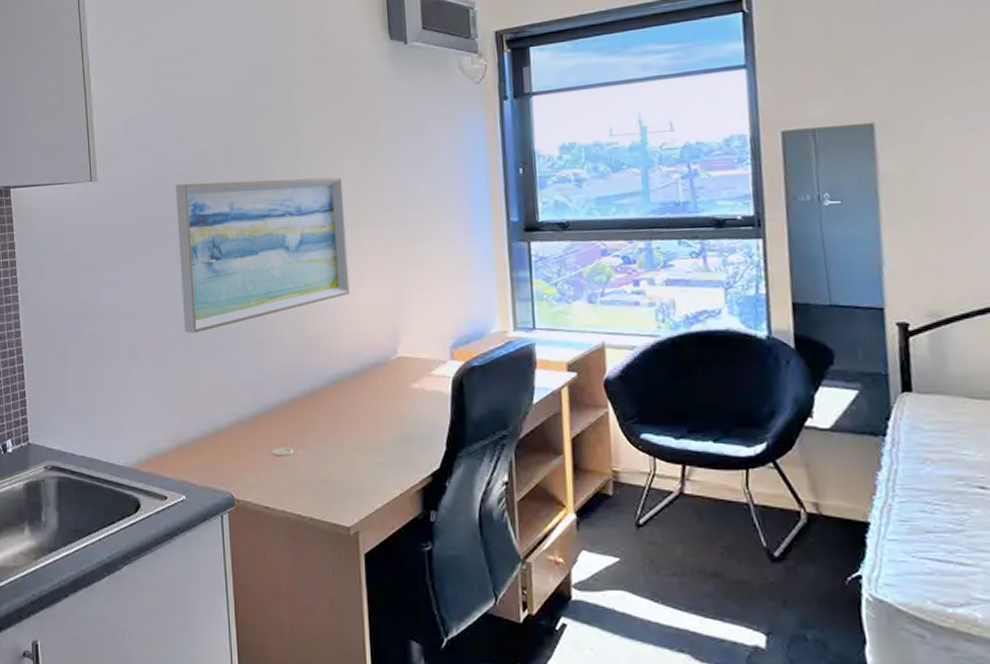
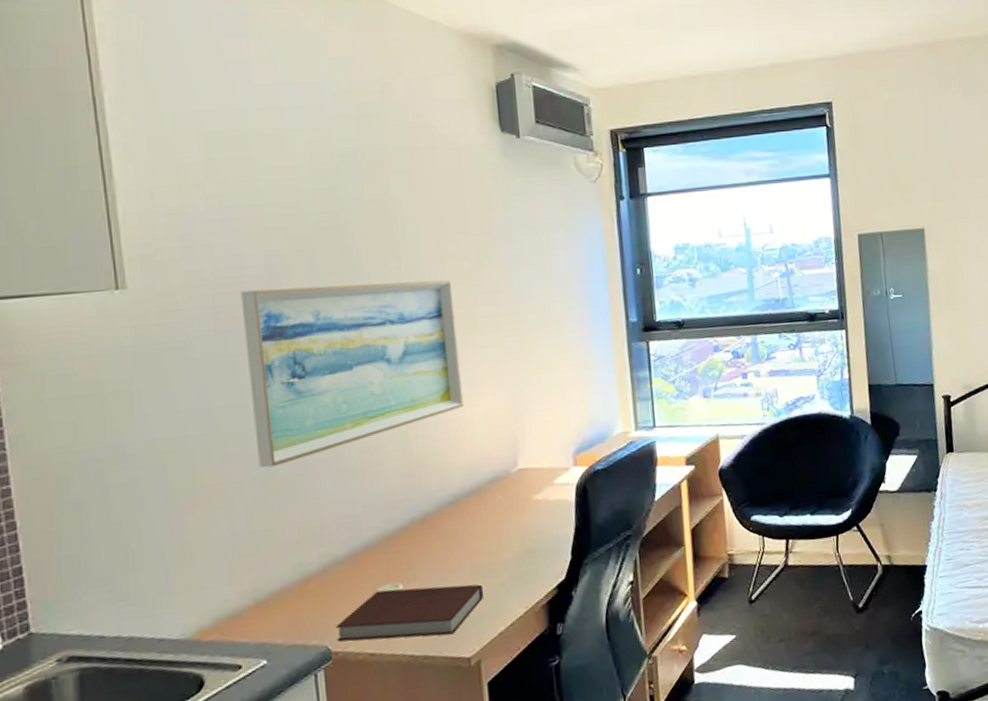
notebook: none [238,452,364,503] -> present [335,584,484,642]

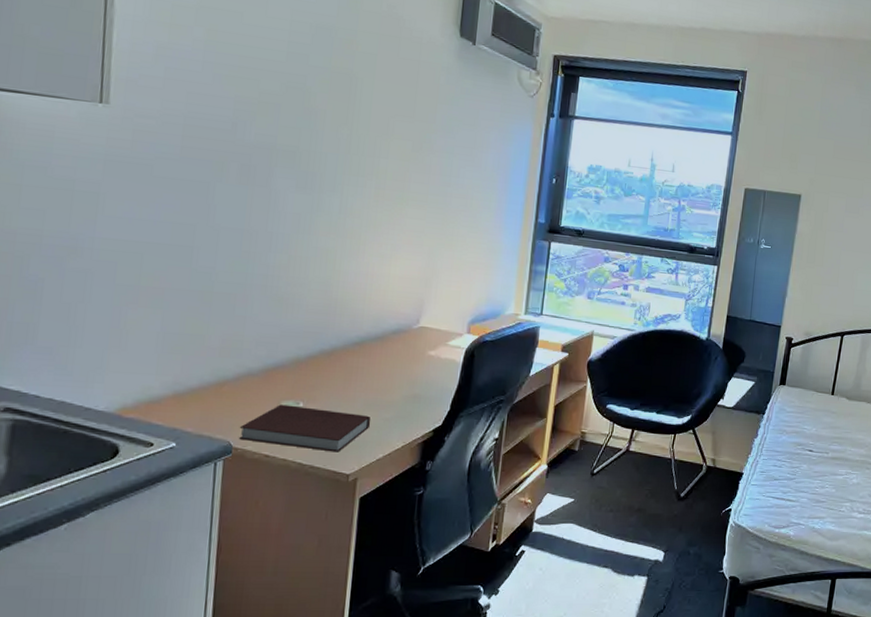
wall art: present [240,279,464,468] -> none [198,127,393,283]

